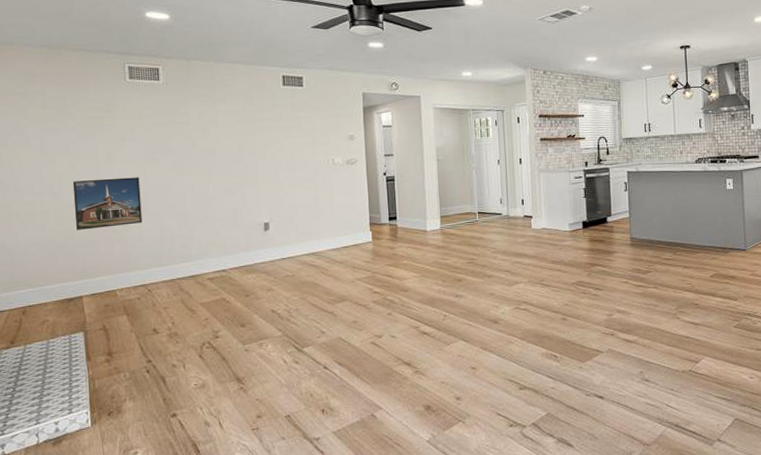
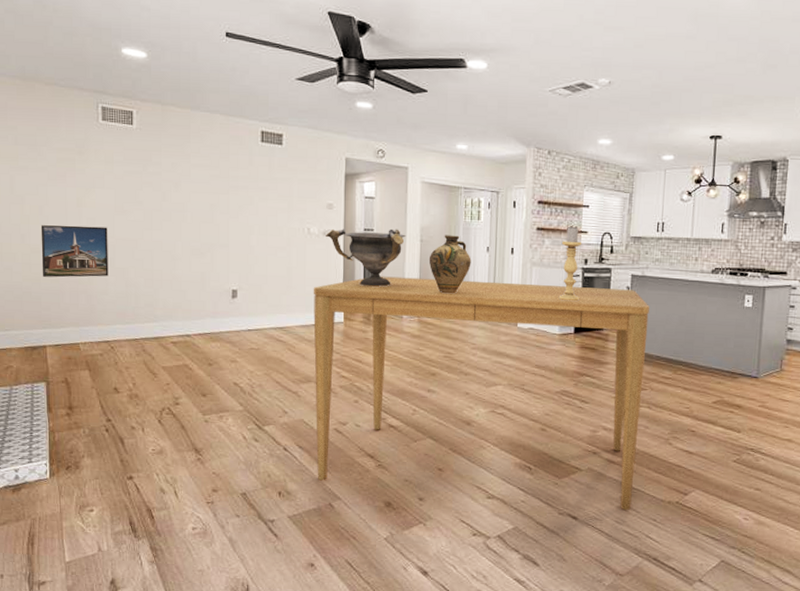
dining table: none [341,185,650,394] -> present [313,276,649,511]
decorative bowl: none [349,152,424,207] -> present [326,228,406,287]
jug: none [446,152,485,205] -> present [429,235,471,293]
candle holder: none [564,134,584,201] -> present [558,226,582,301]

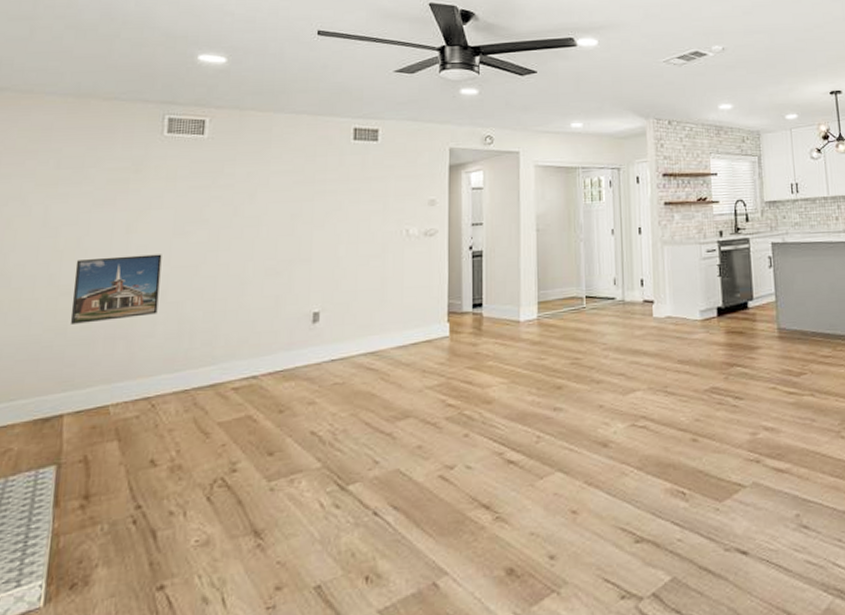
dining table: present [313,276,649,511] -> none [412,259,810,552]
decorative bowl: present [326,228,406,287] -> none [427,220,520,290]
jug: present [429,235,471,293] -> none [547,220,595,287]
candle holder: present [558,226,582,301] -> none [693,197,719,281]

